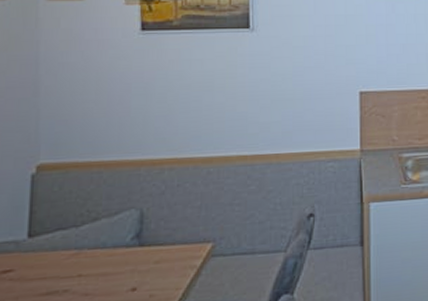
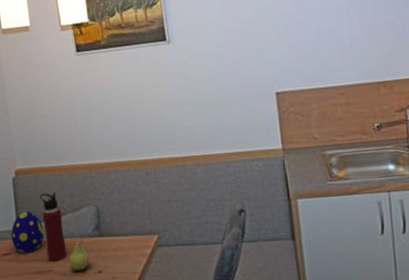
decorative egg: none [18,215,65,270] -> present [11,211,44,253]
water bottle: none [65,193,94,279] -> present [39,192,67,262]
fruit: none [94,251,122,289] -> present [69,240,89,270]

